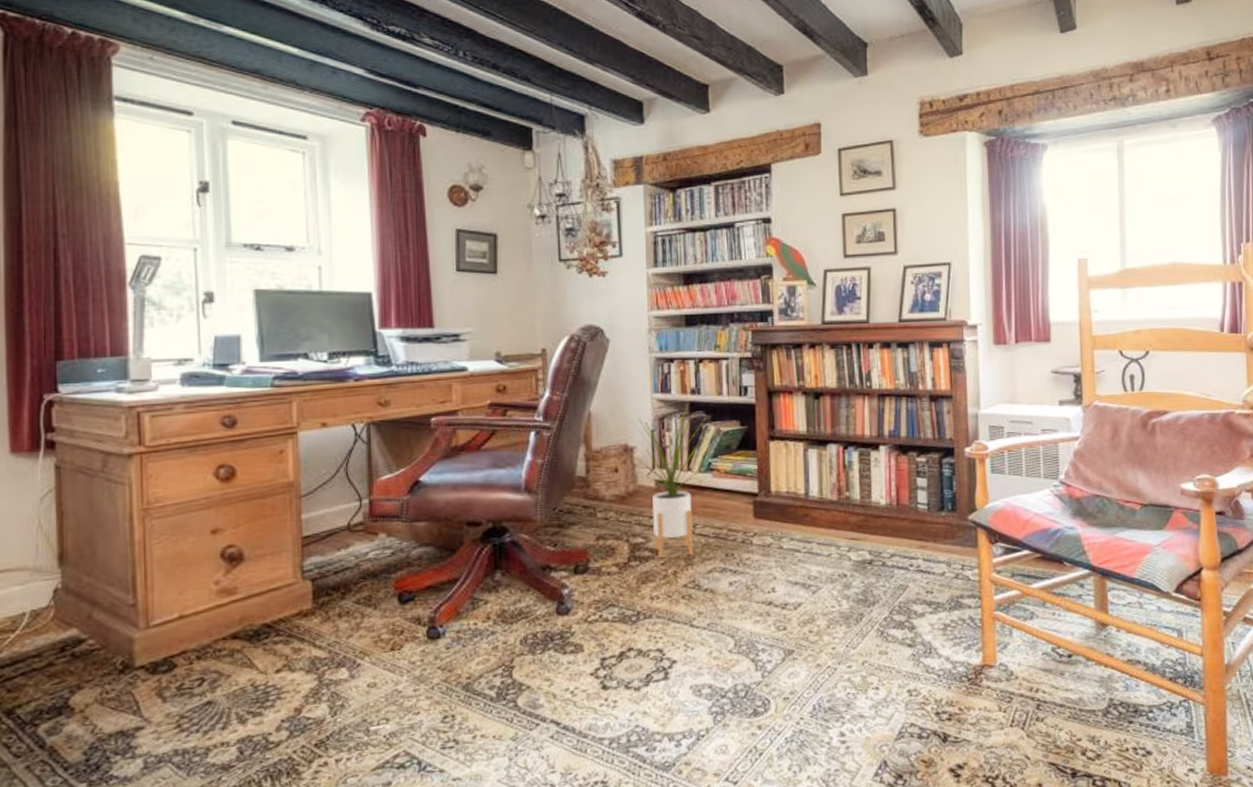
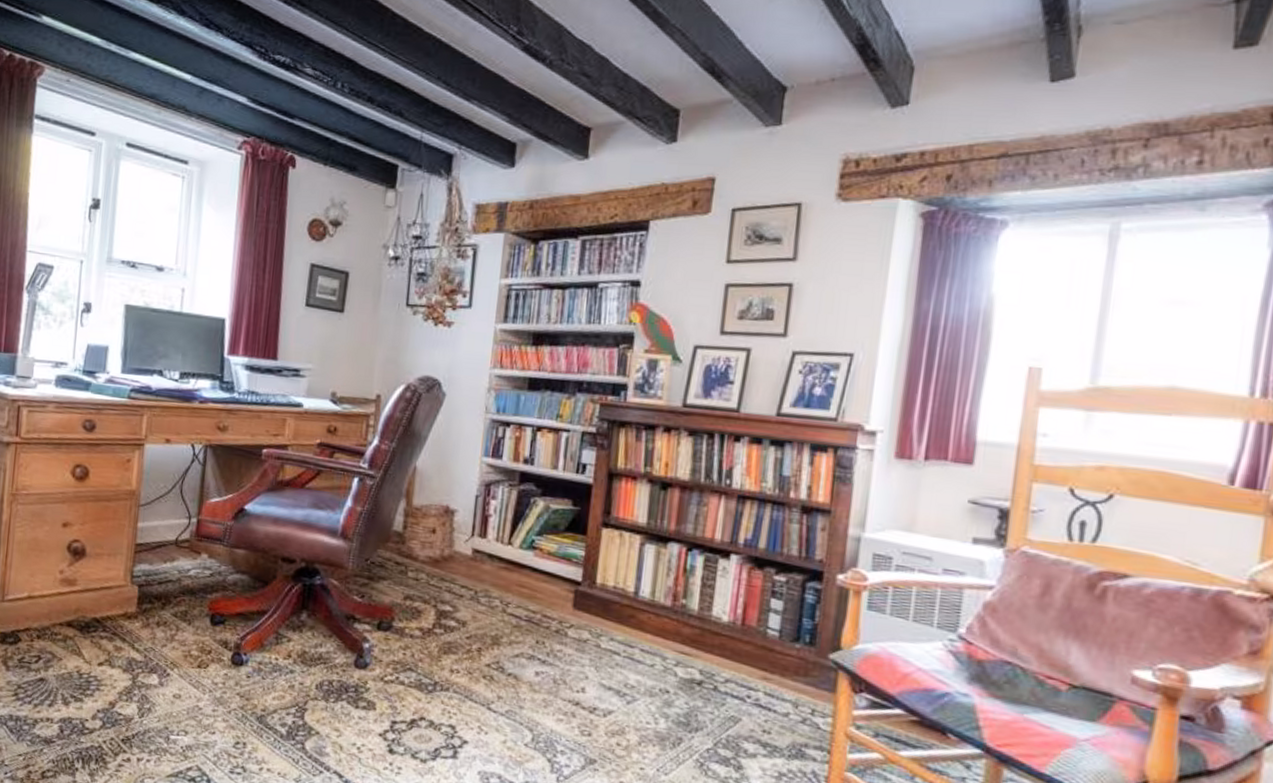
house plant: present [632,403,708,559] -> none [450,470,539,634]

